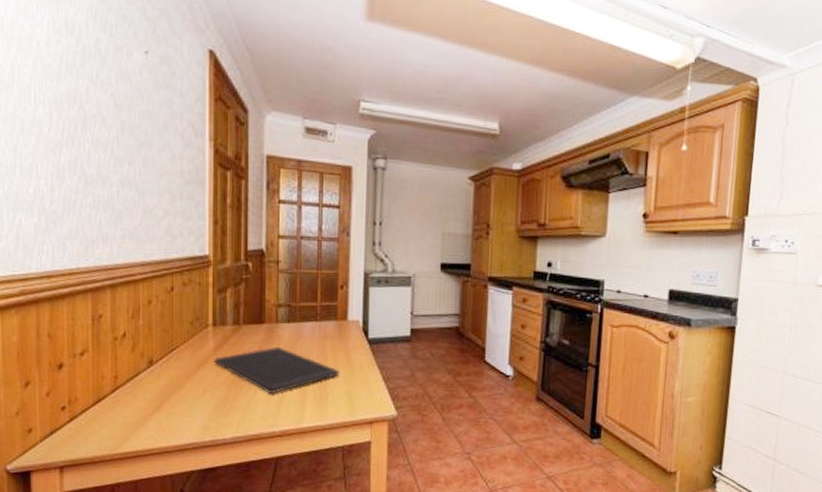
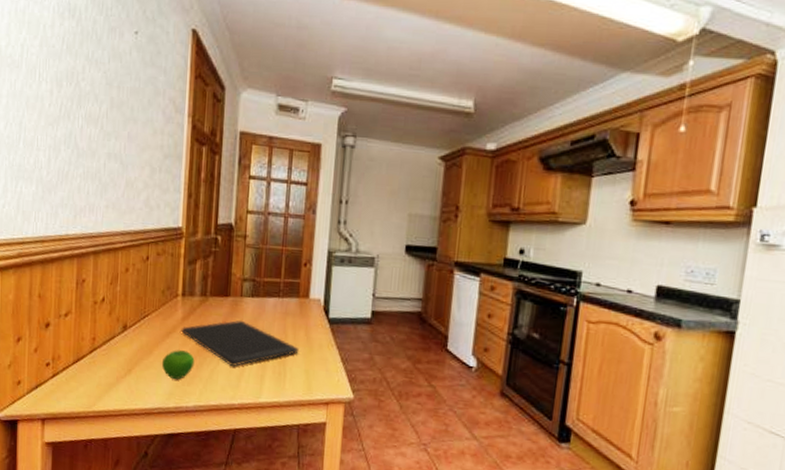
apple: none [194,382,230,413] -> present [161,350,195,380]

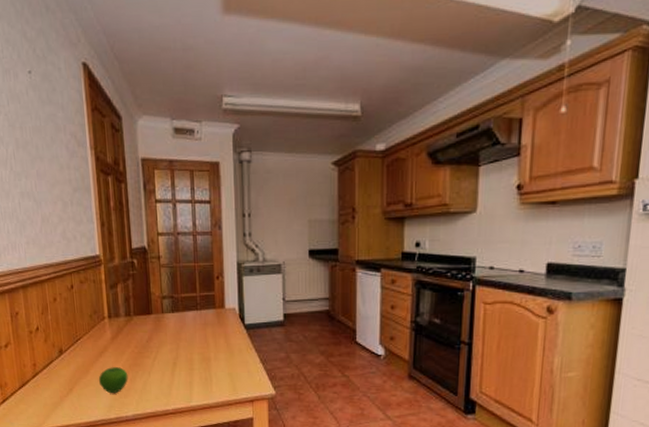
cutting board: present [181,320,299,366] -> none [112,334,221,376]

